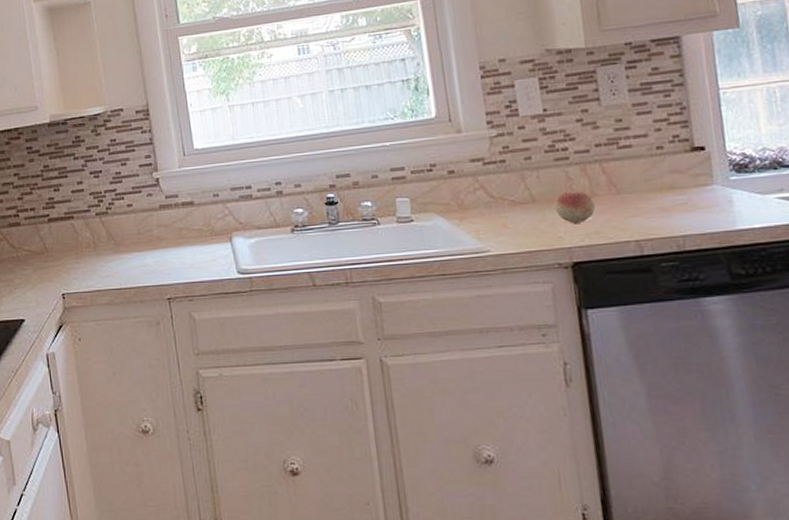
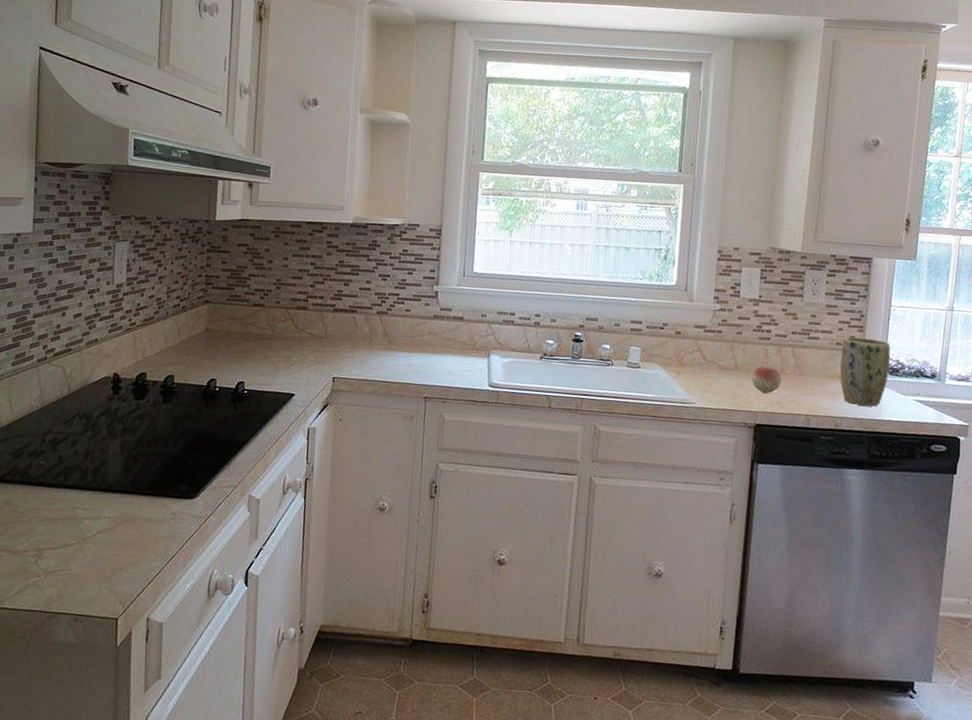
plant pot: none [663,133,736,217] -> present [840,337,890,407]

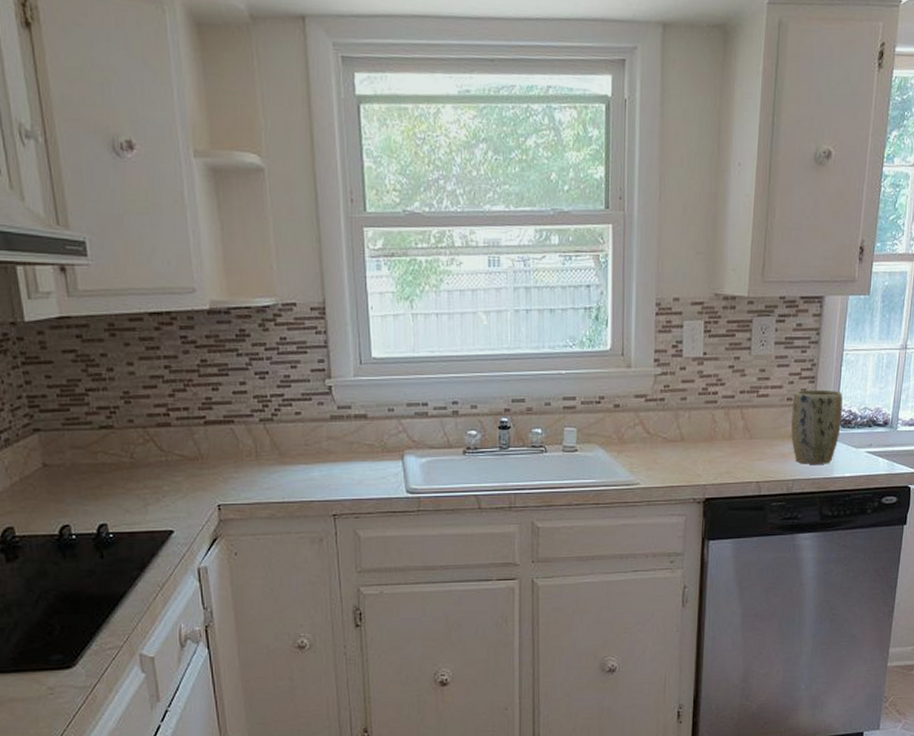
fruit: present [751,366,782,393] -> none [698,434,730,463]

